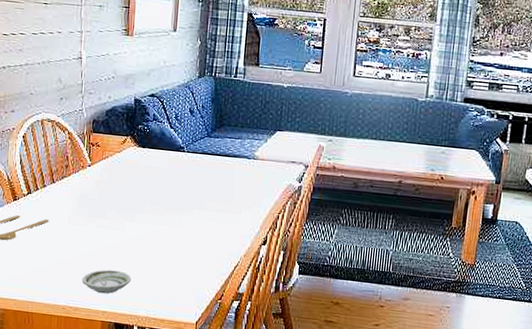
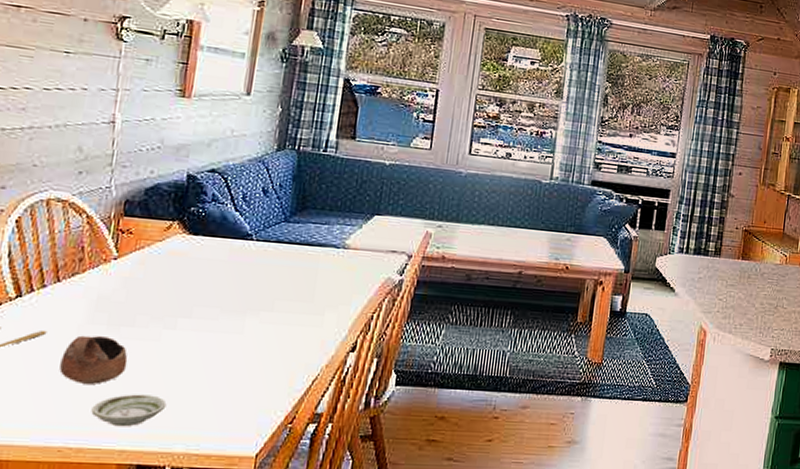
cup: none [59,224,103,261] -> present [59,335,128,384]

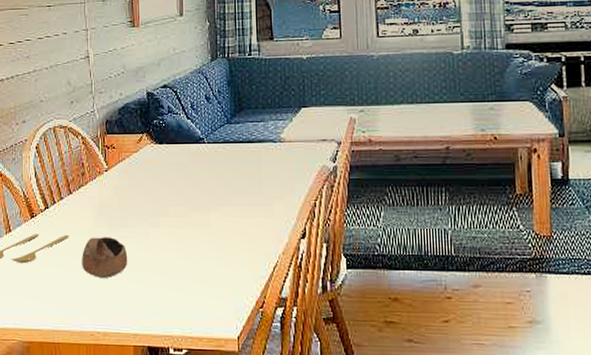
saucer: present [91,394,167,427] -> none [109,285,162,314]

